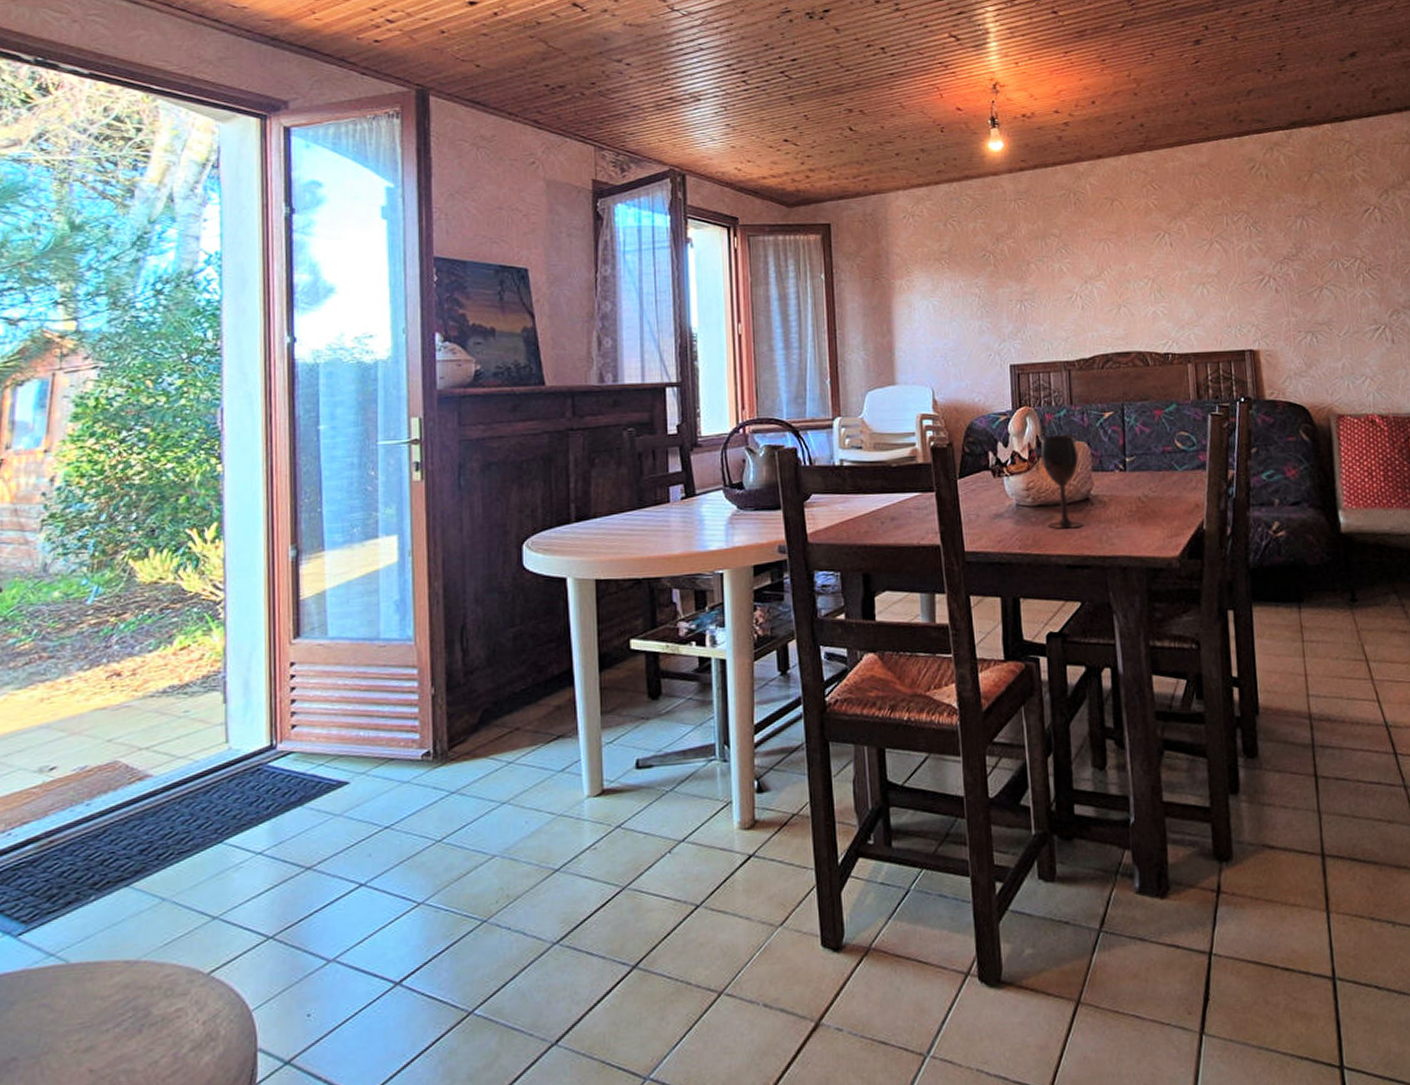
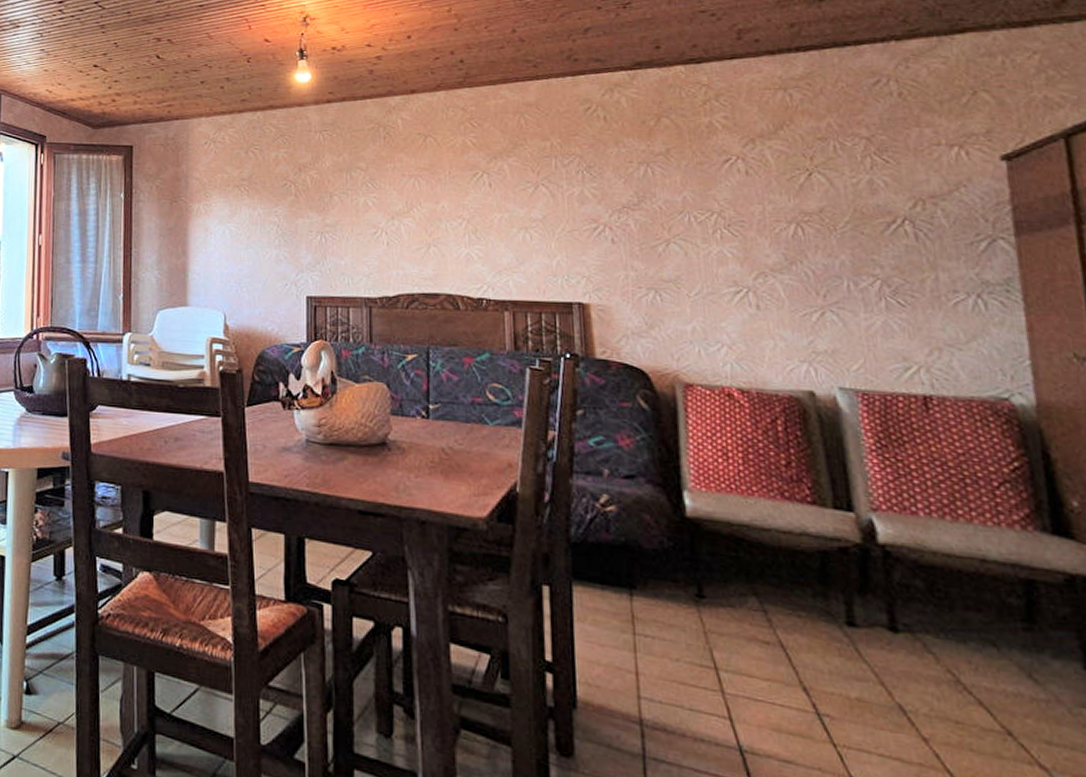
wine glass: present [1040,435,1083,529] -> none [335,373,378,473]

